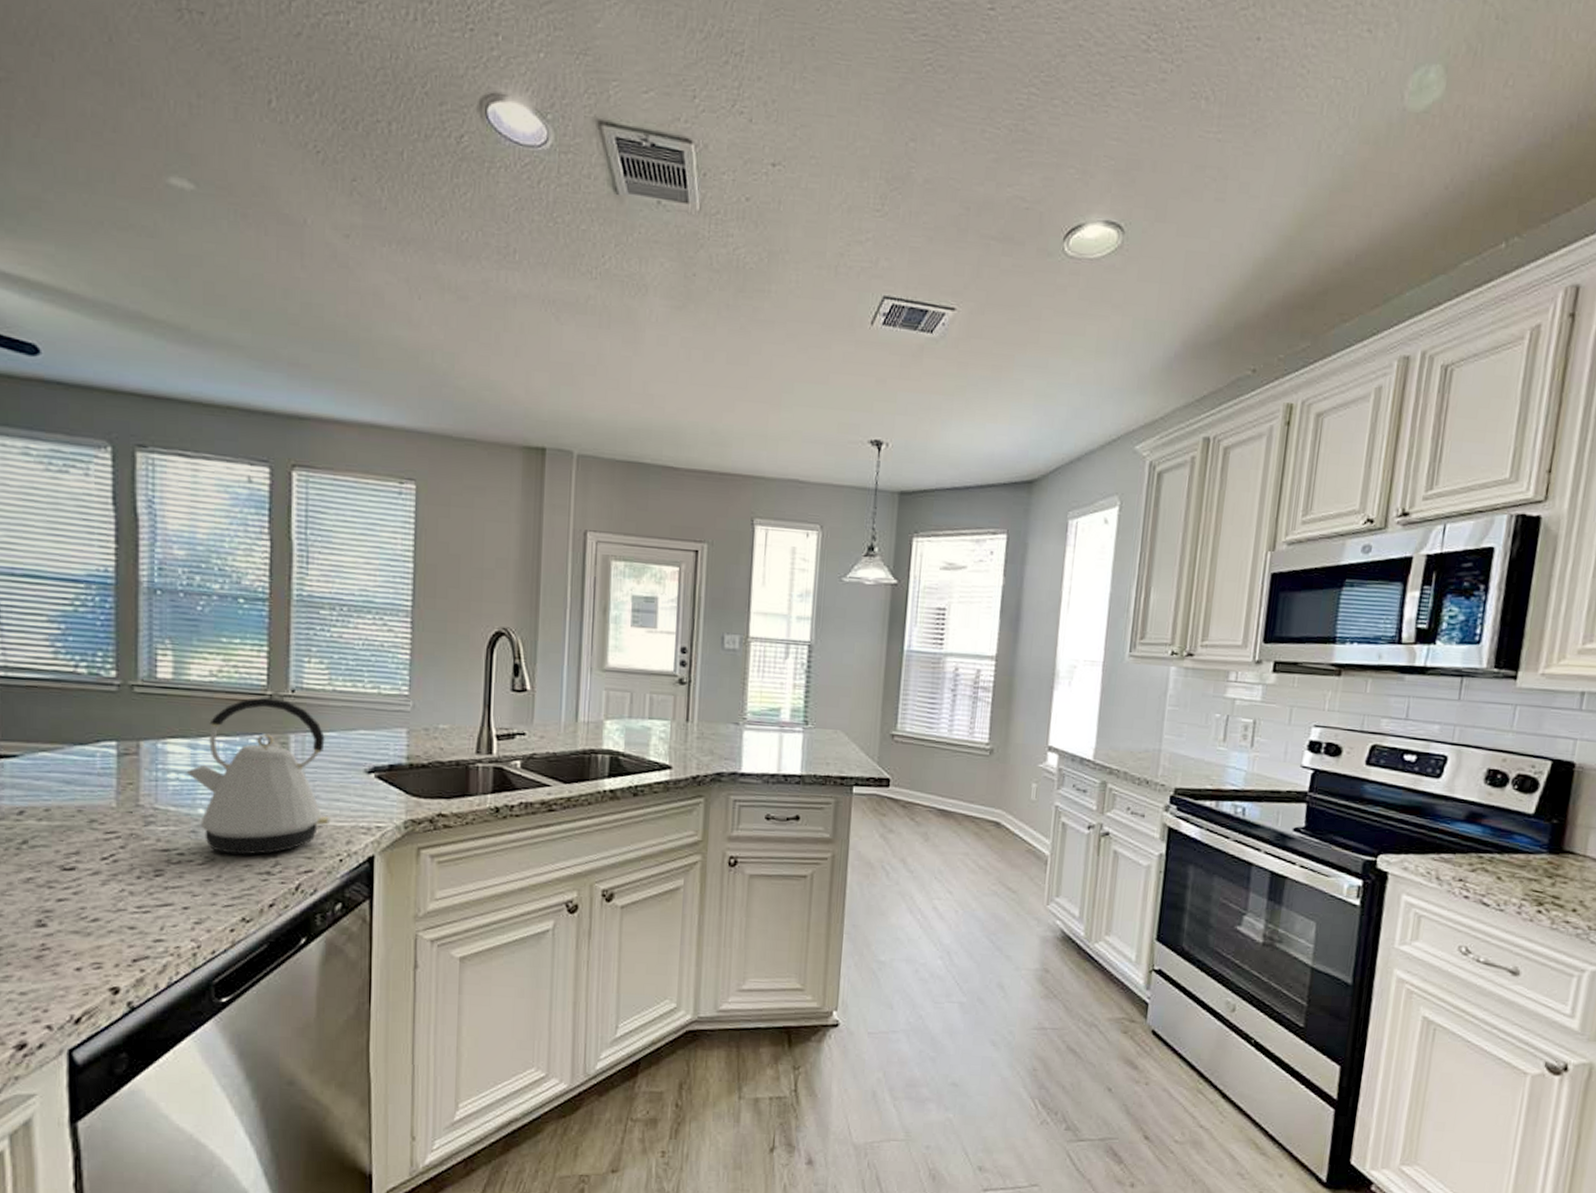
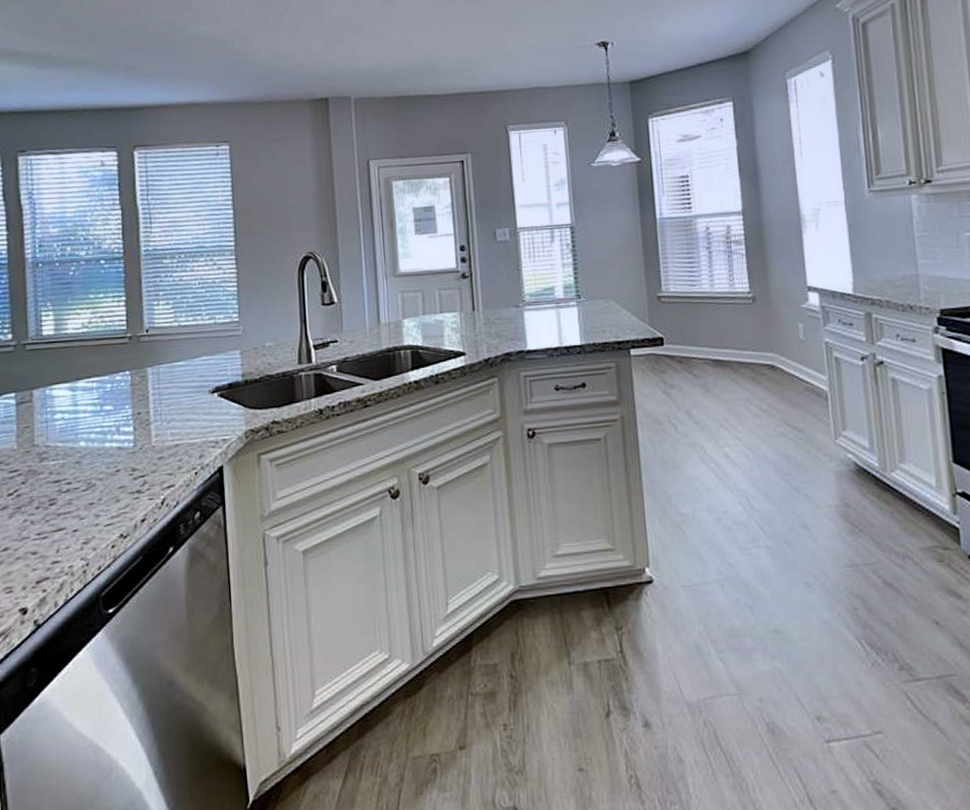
kettle: present [186,697,331,855] -> none [69,339,185,479]

